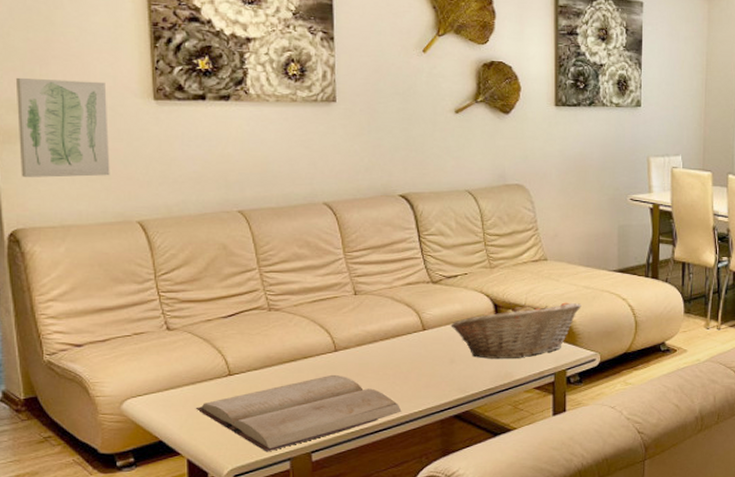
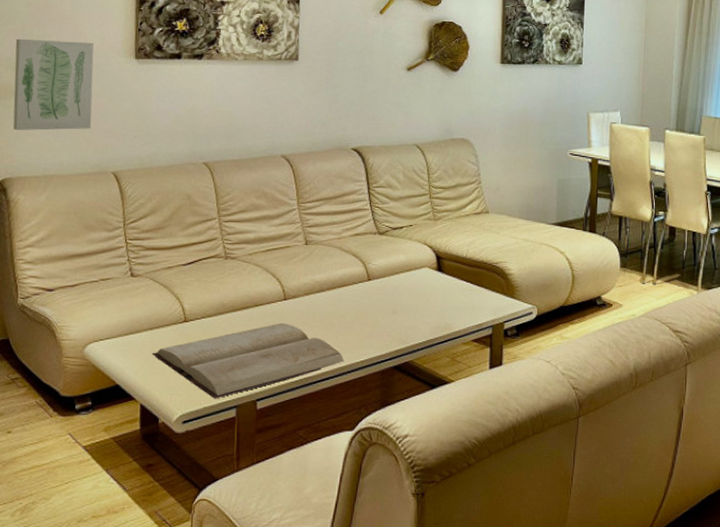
fruit basket: present [450,302,581,360] -> none [394,254,520,311]

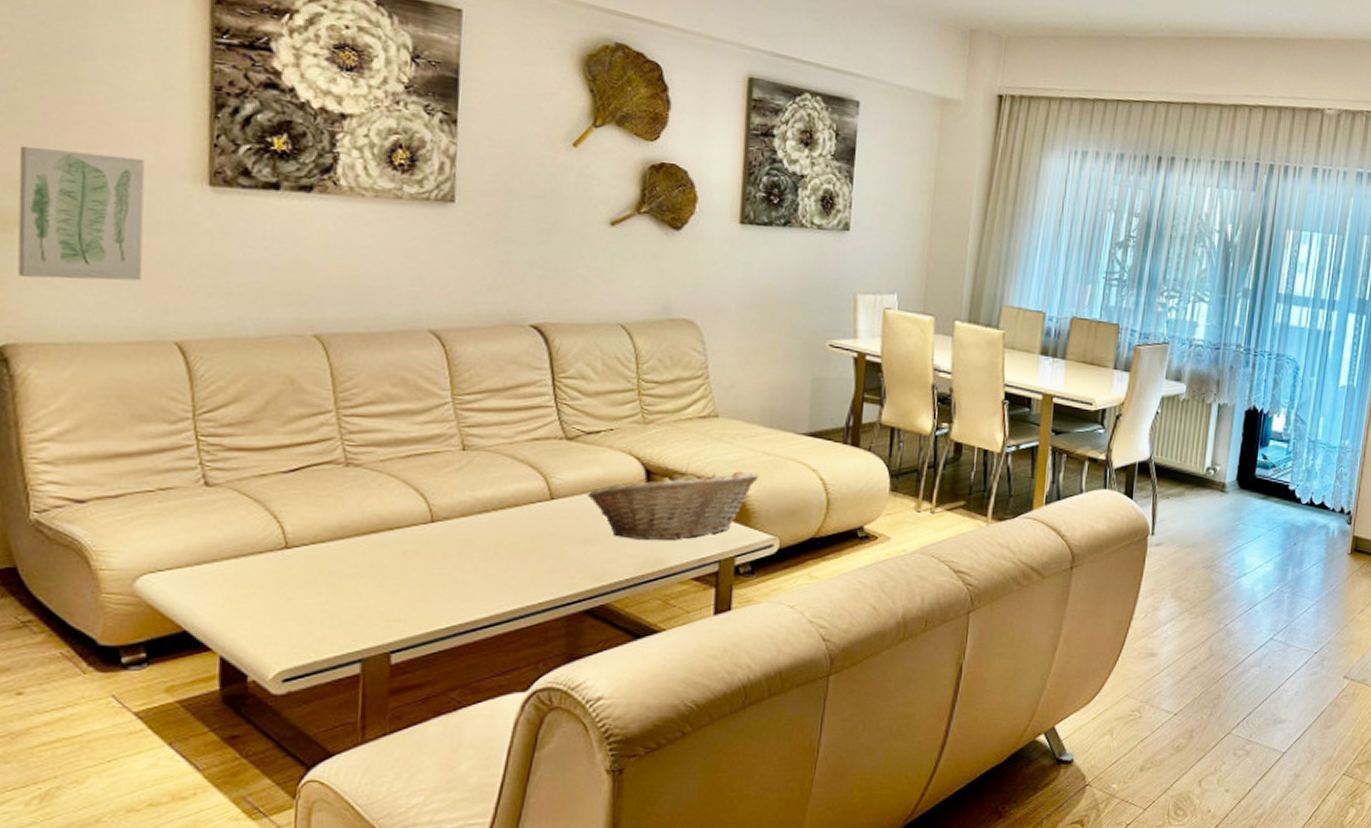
book: present [151,323,344,399] -> none [236,552,516,651]
fruit basket: none [394,254,520,311] -> present [587,468,759,541]

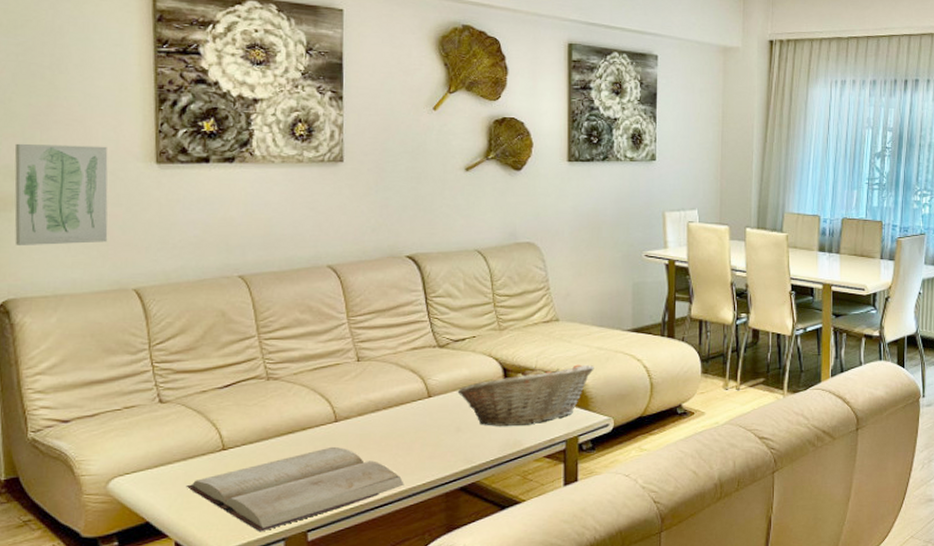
book: none [236,552,516,651] -> present [186,446,404,532]

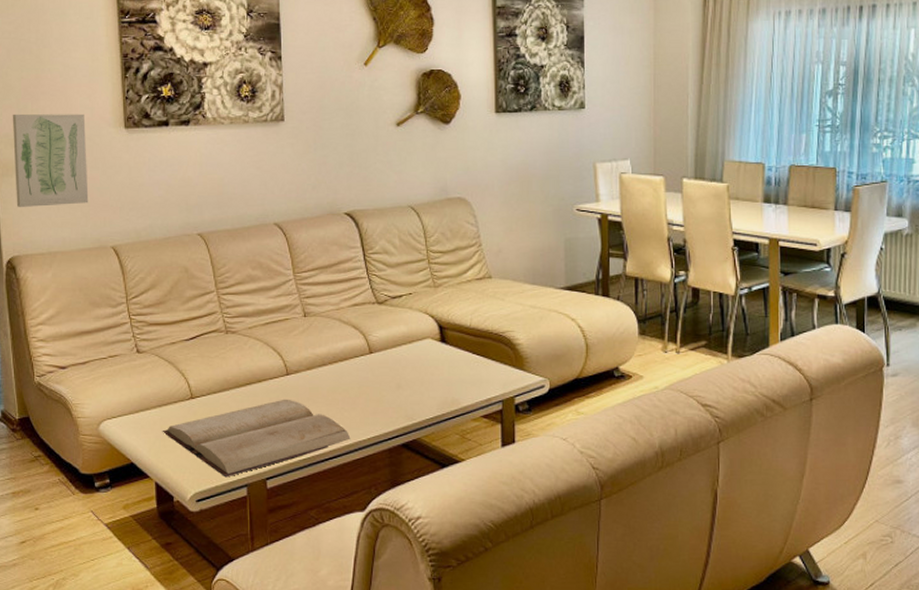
fruit basket: present [457,364,594,427] -> none [396,323,528,385]

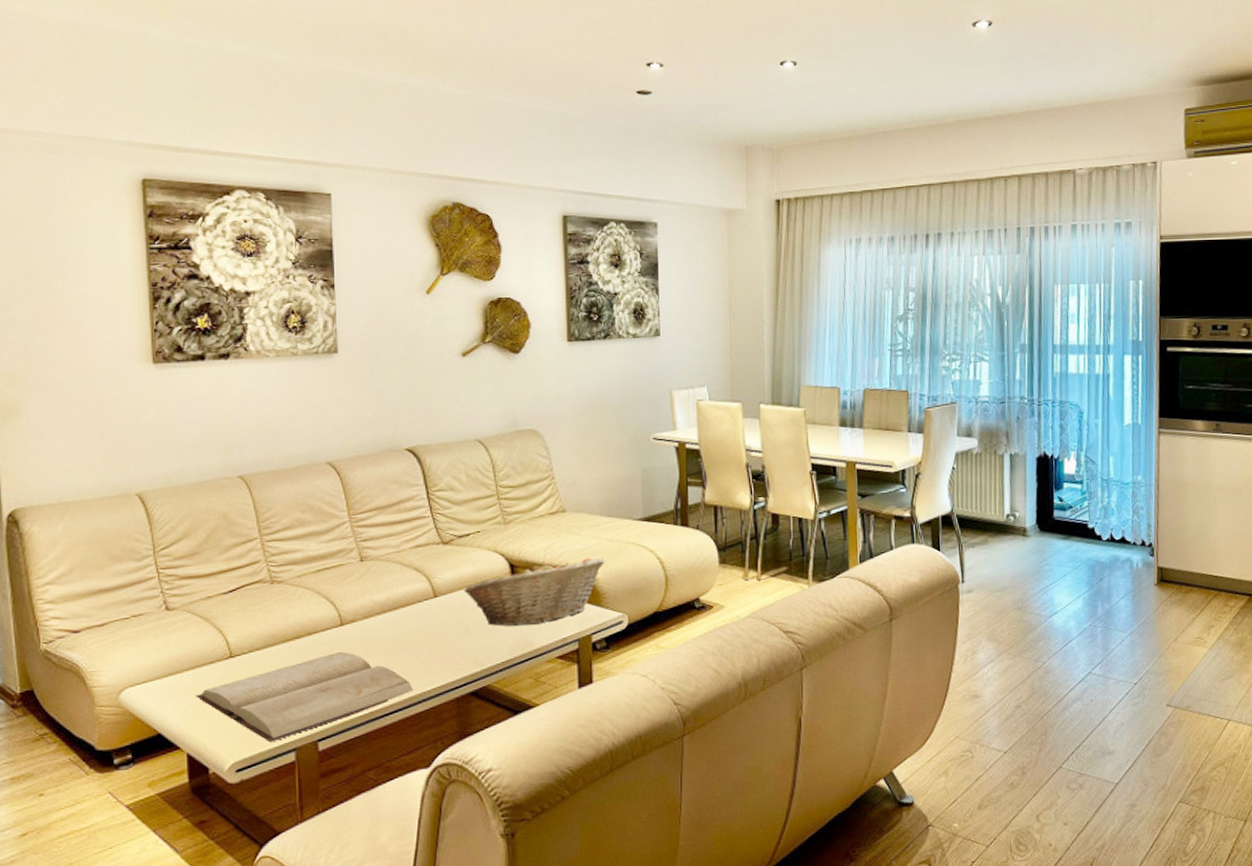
wall art: present [12,113,89,208] -> none [16,348,109,454]
fruit basket: none [396,323,528,385] -> present [464,558,605,627]

